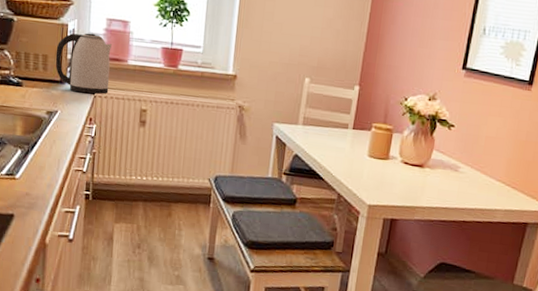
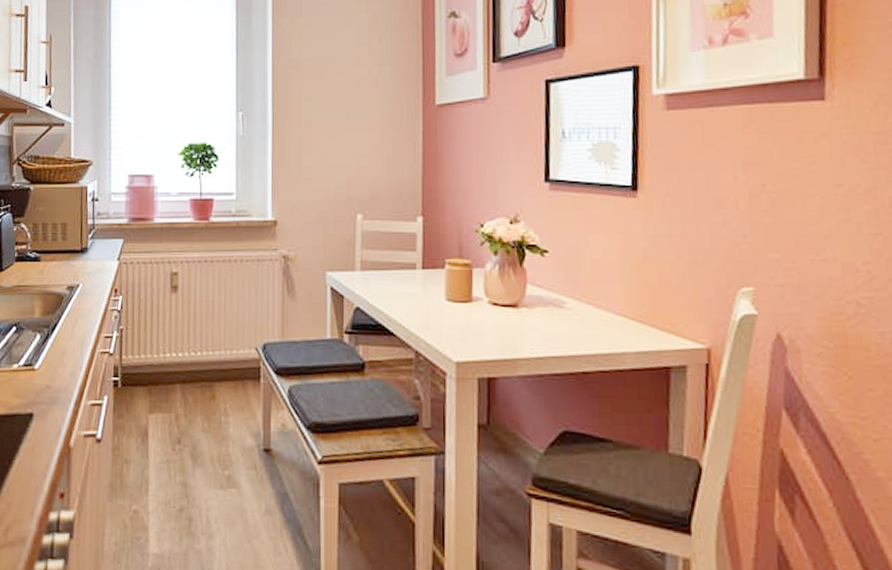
kettle: present [55,33,112,95] -> none [75,193,135,261]

